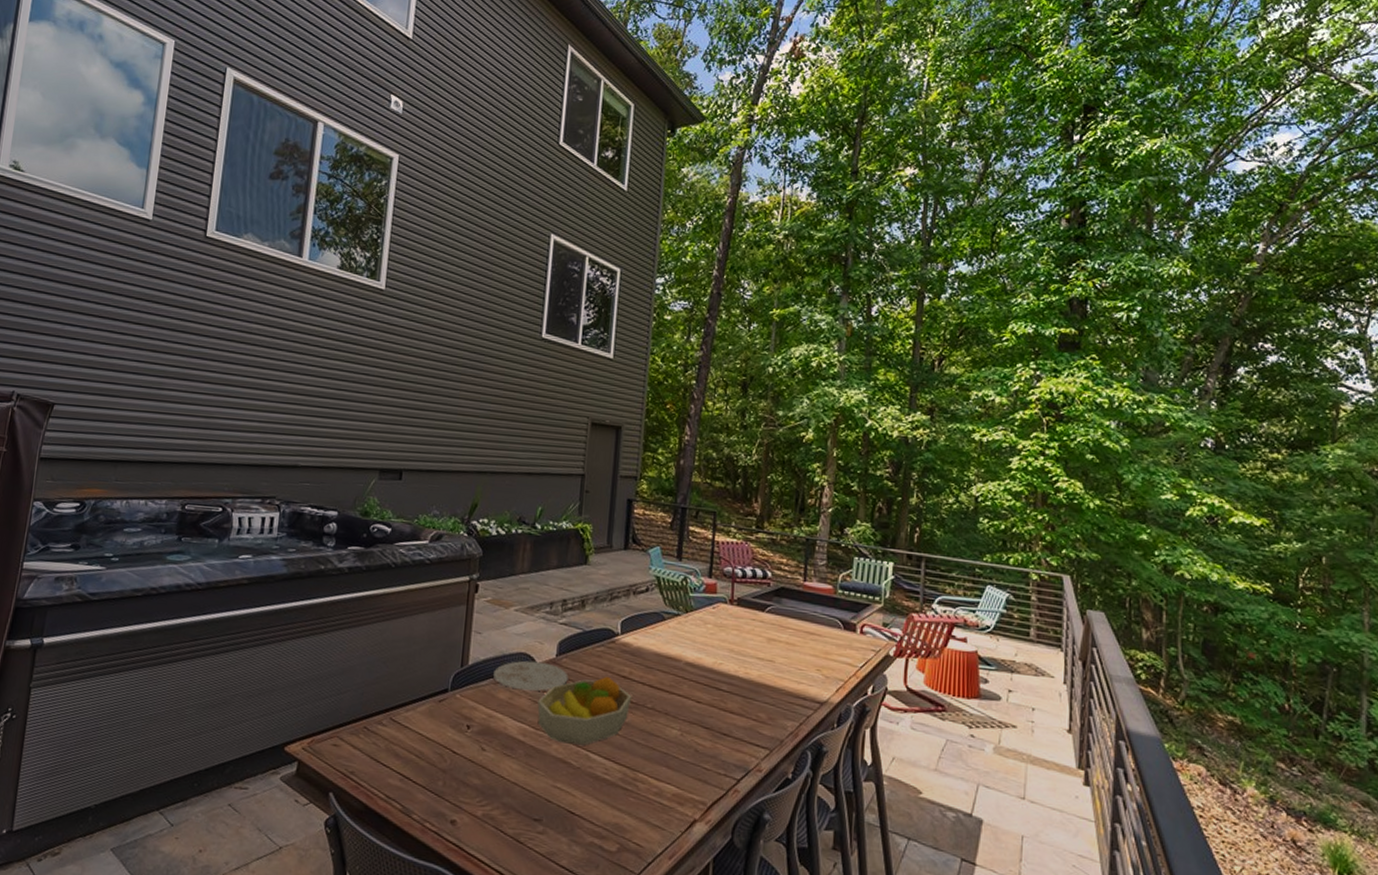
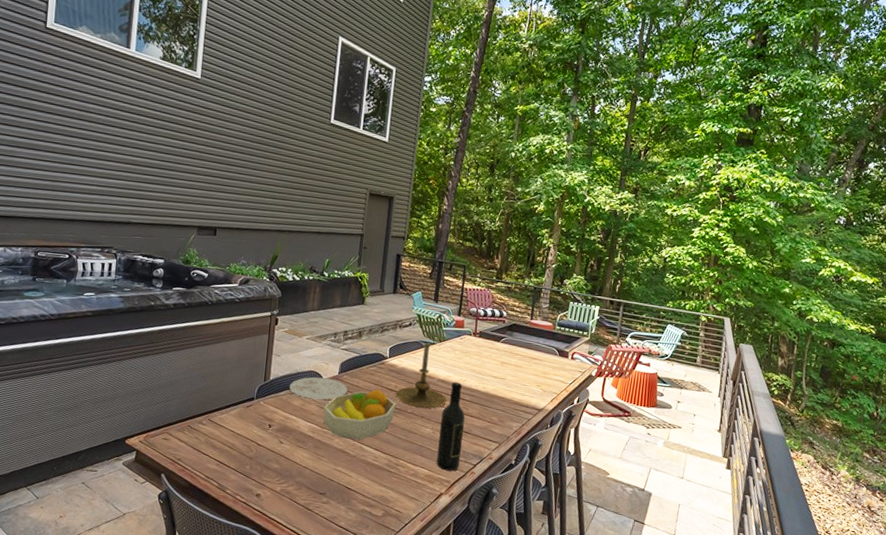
candle holder: none [631,614,698,702] -> present [396,343,447,409]
wine bottle: none [687,665,724,789] -> present [436,382,466,471]

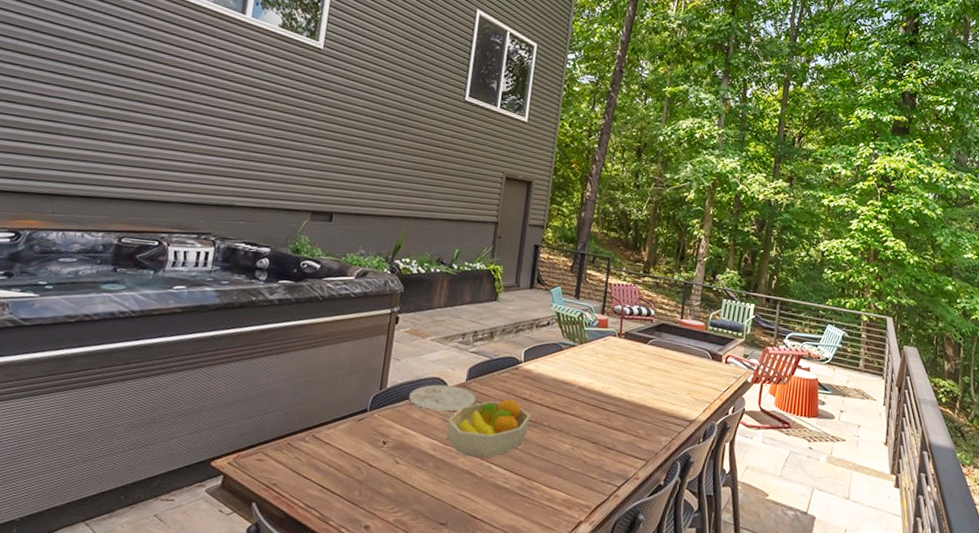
candle holder: present [396,343,447,409] -> none [530,345,588,421]
wine bottle: present [436,382,466,471] -> none [575,389,609,495]

